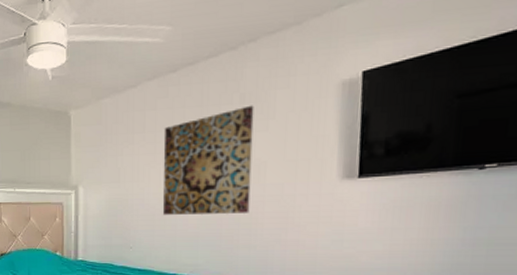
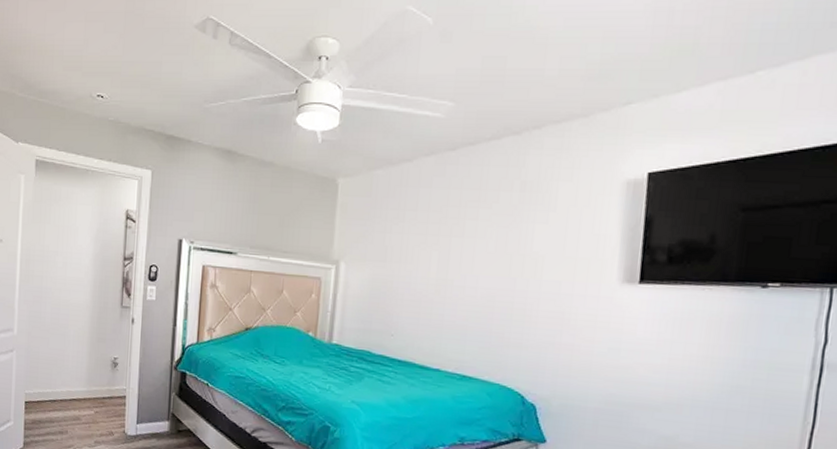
wall art: present [162,105,254,215] -> none [430,194,535,310]

